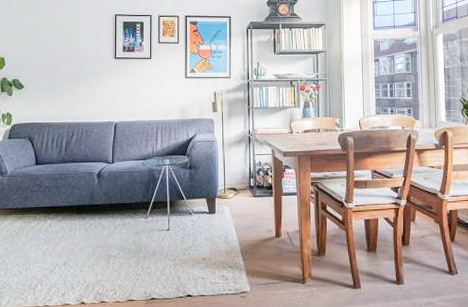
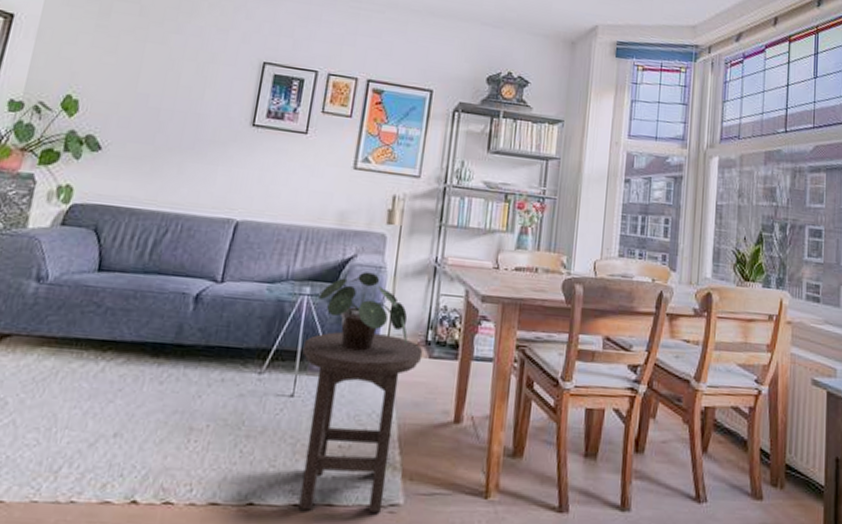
stool: none [170,185,249,300] -> present [298,332,423,513]
potted plant: none [175,145,237,197] -> present [319,272,408,351]

